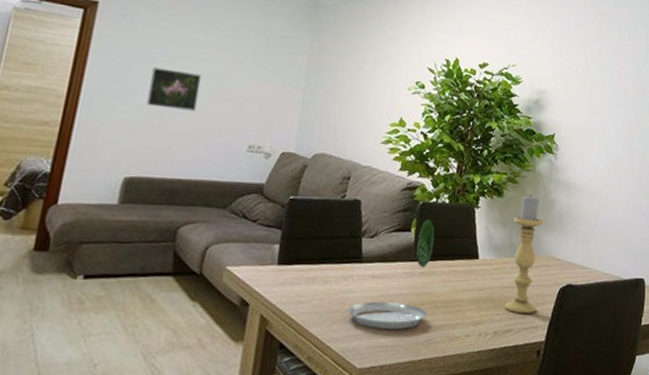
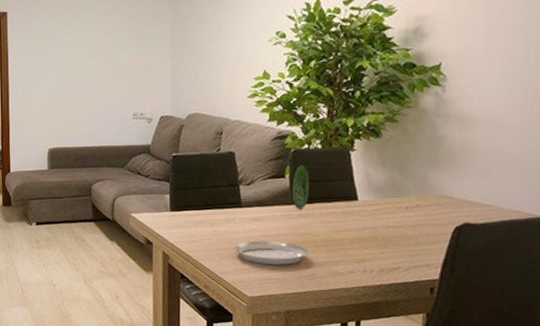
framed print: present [146,67,202,111] -> none [53,58,89,91]
candle holder: present [504,194,543,314] -> none [389,132,430,253]

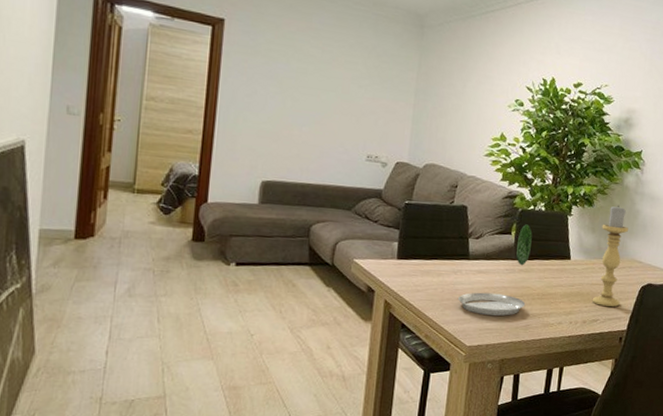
candle holder: none [389,132,430,253] -> present [592,205,628,307]

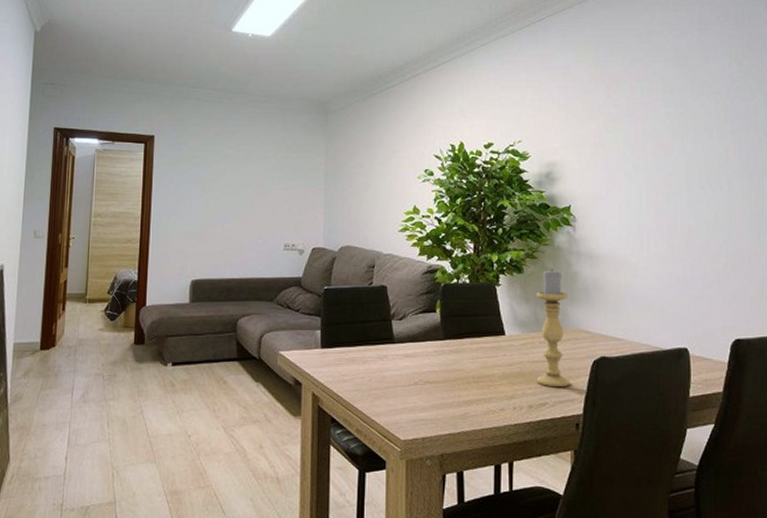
plate: present [457,224,533,316] -> none [386,300,461,404]

